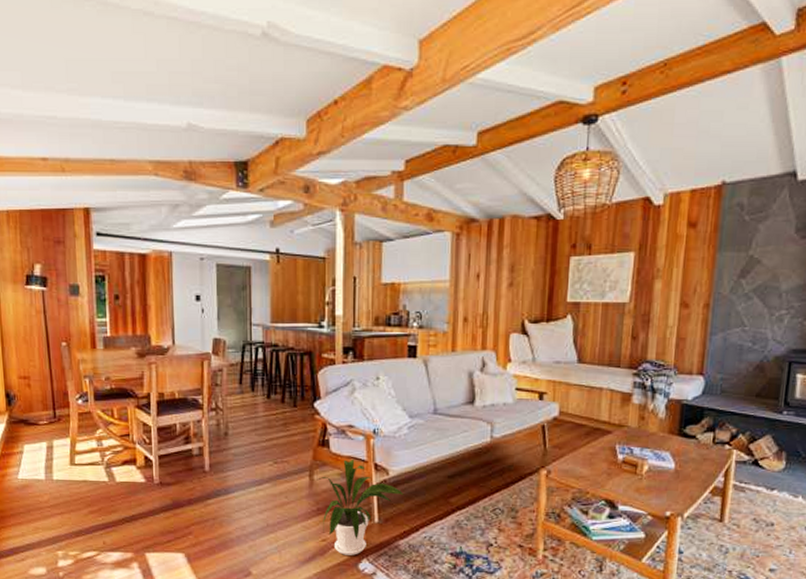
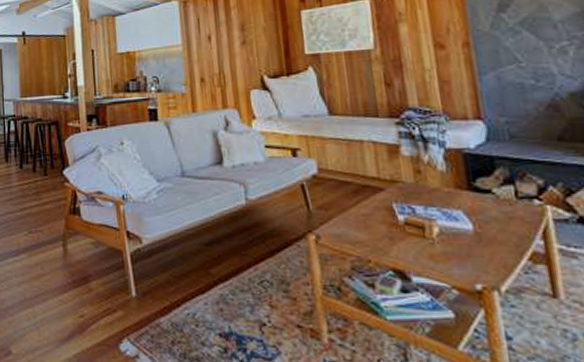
house plant: present [318,459,404,555] -> none [71,228,160,334]

